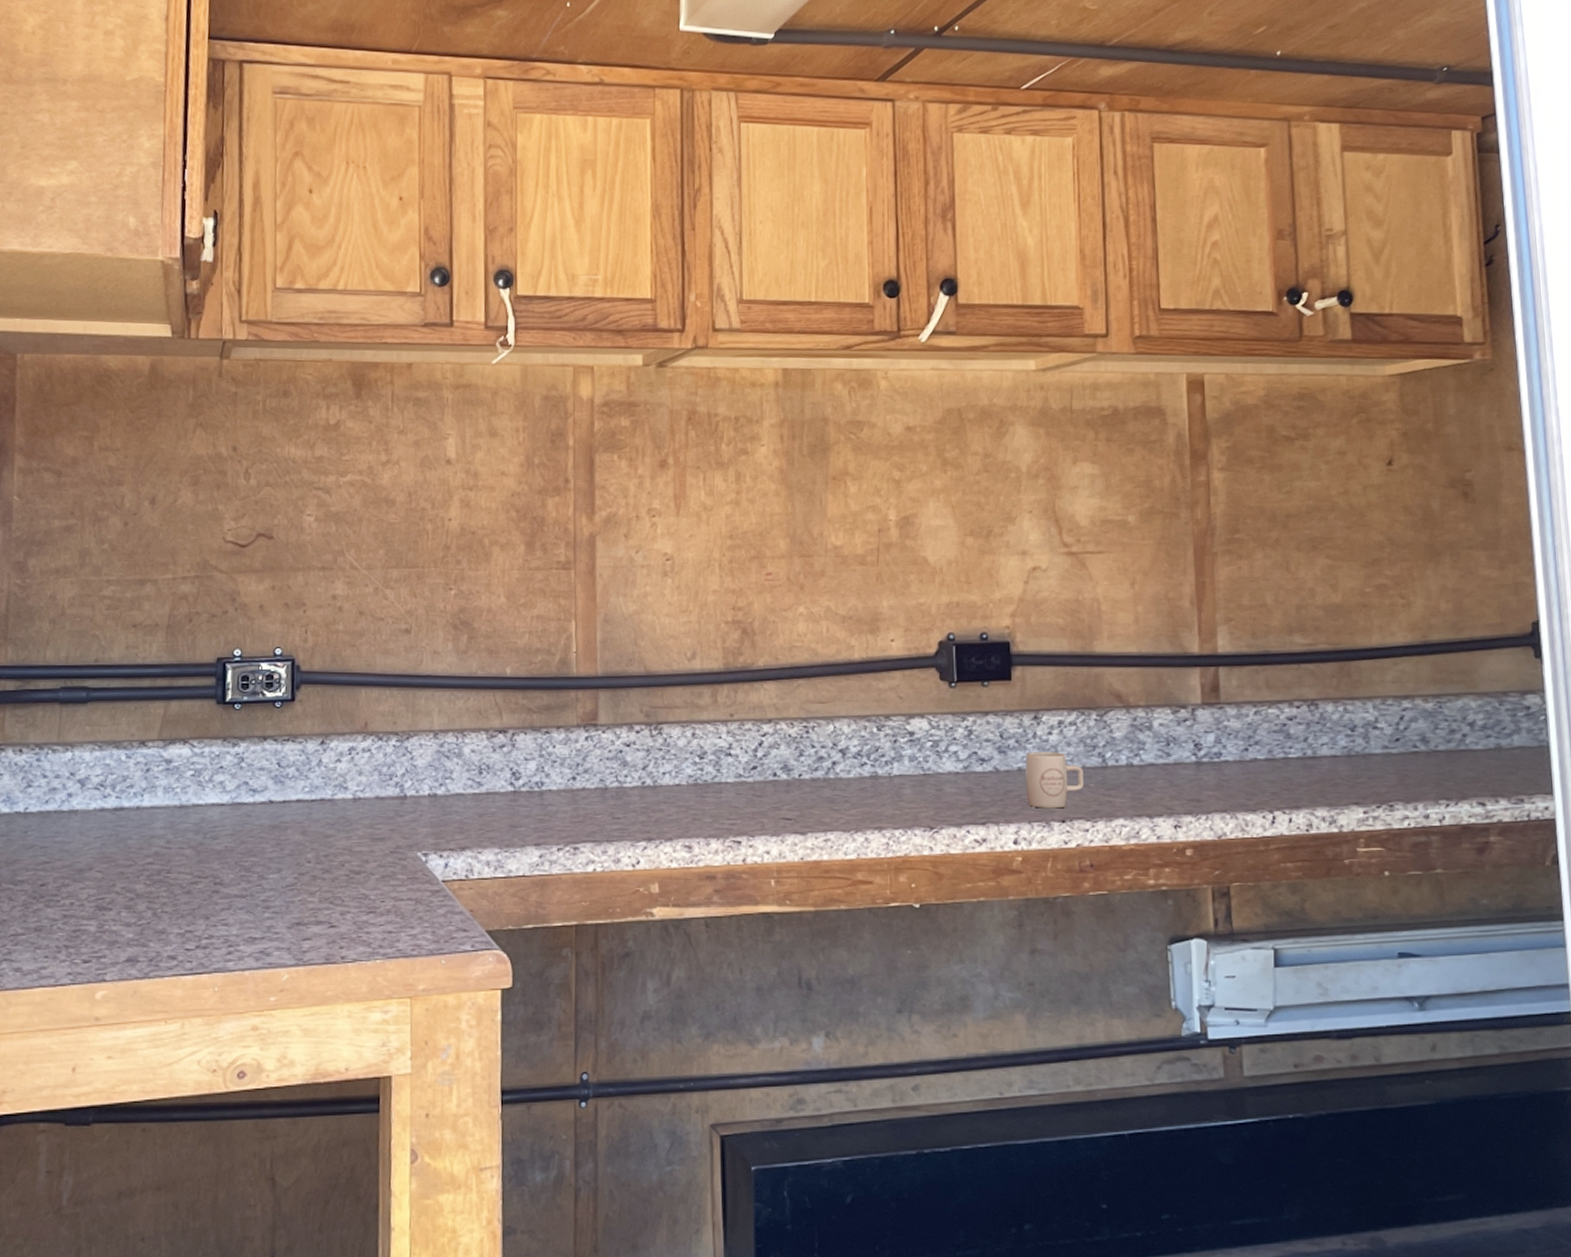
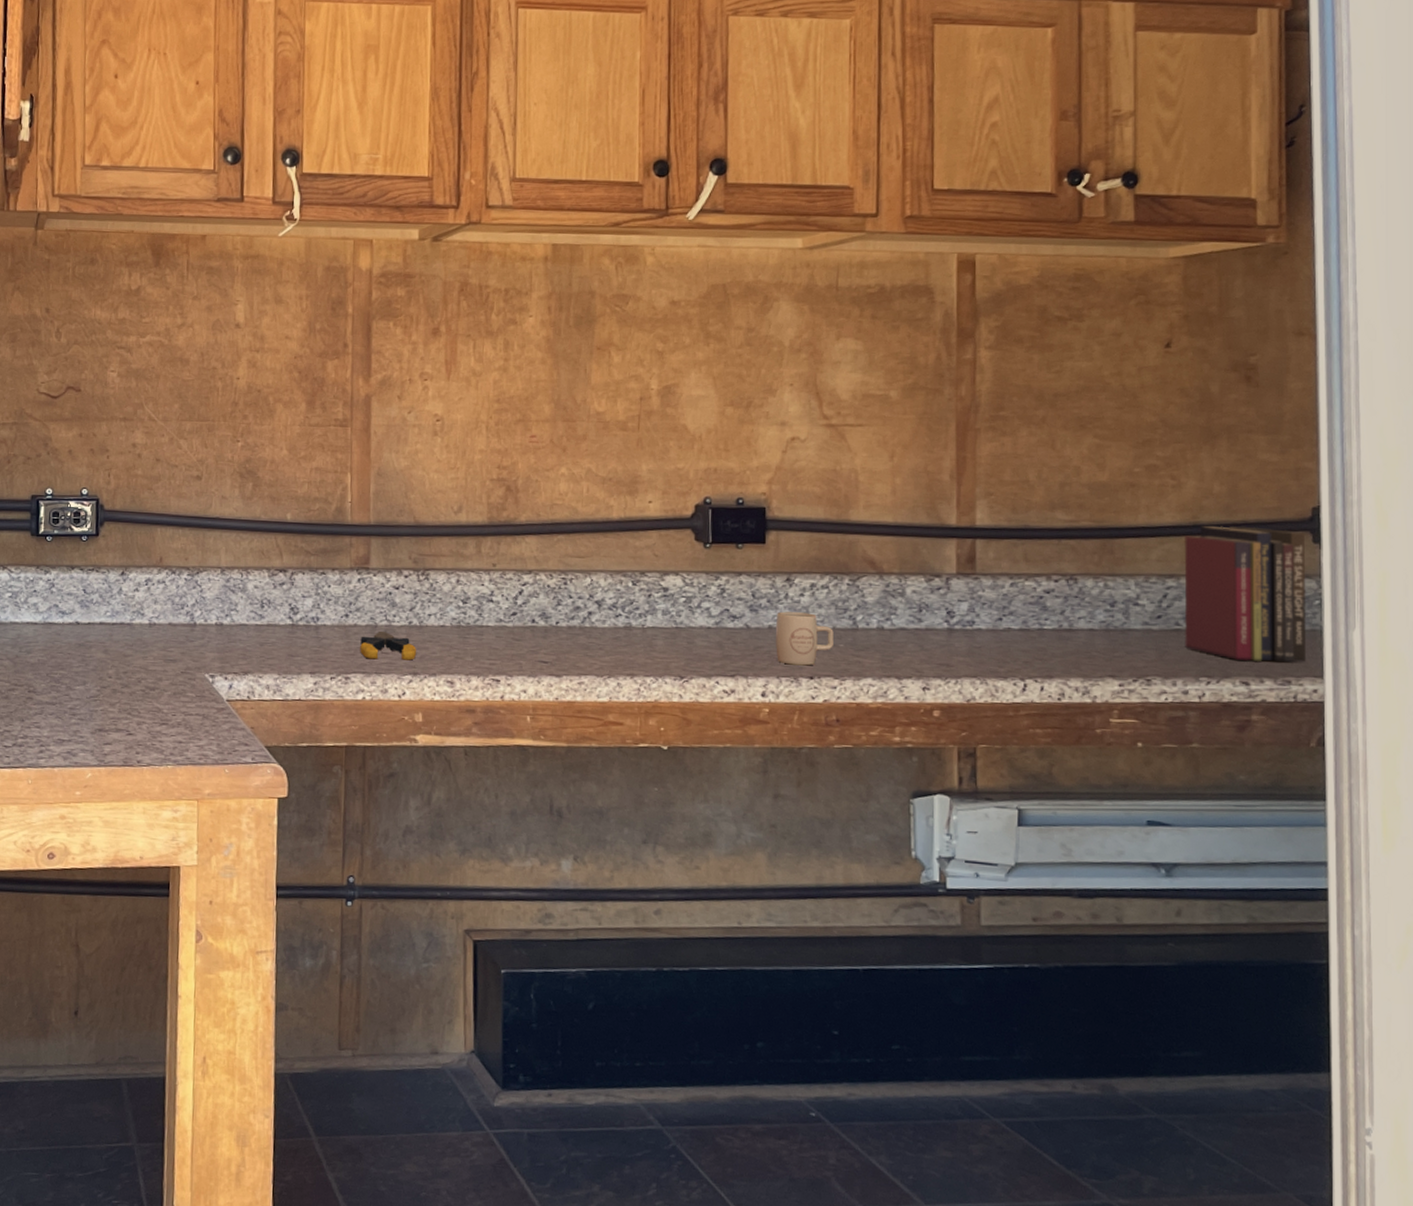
pliers: none [589,793,652,826] -> present [360,630,417,661]
books: none [1416,643,1536,782] -> present [1184,526,1307,663]

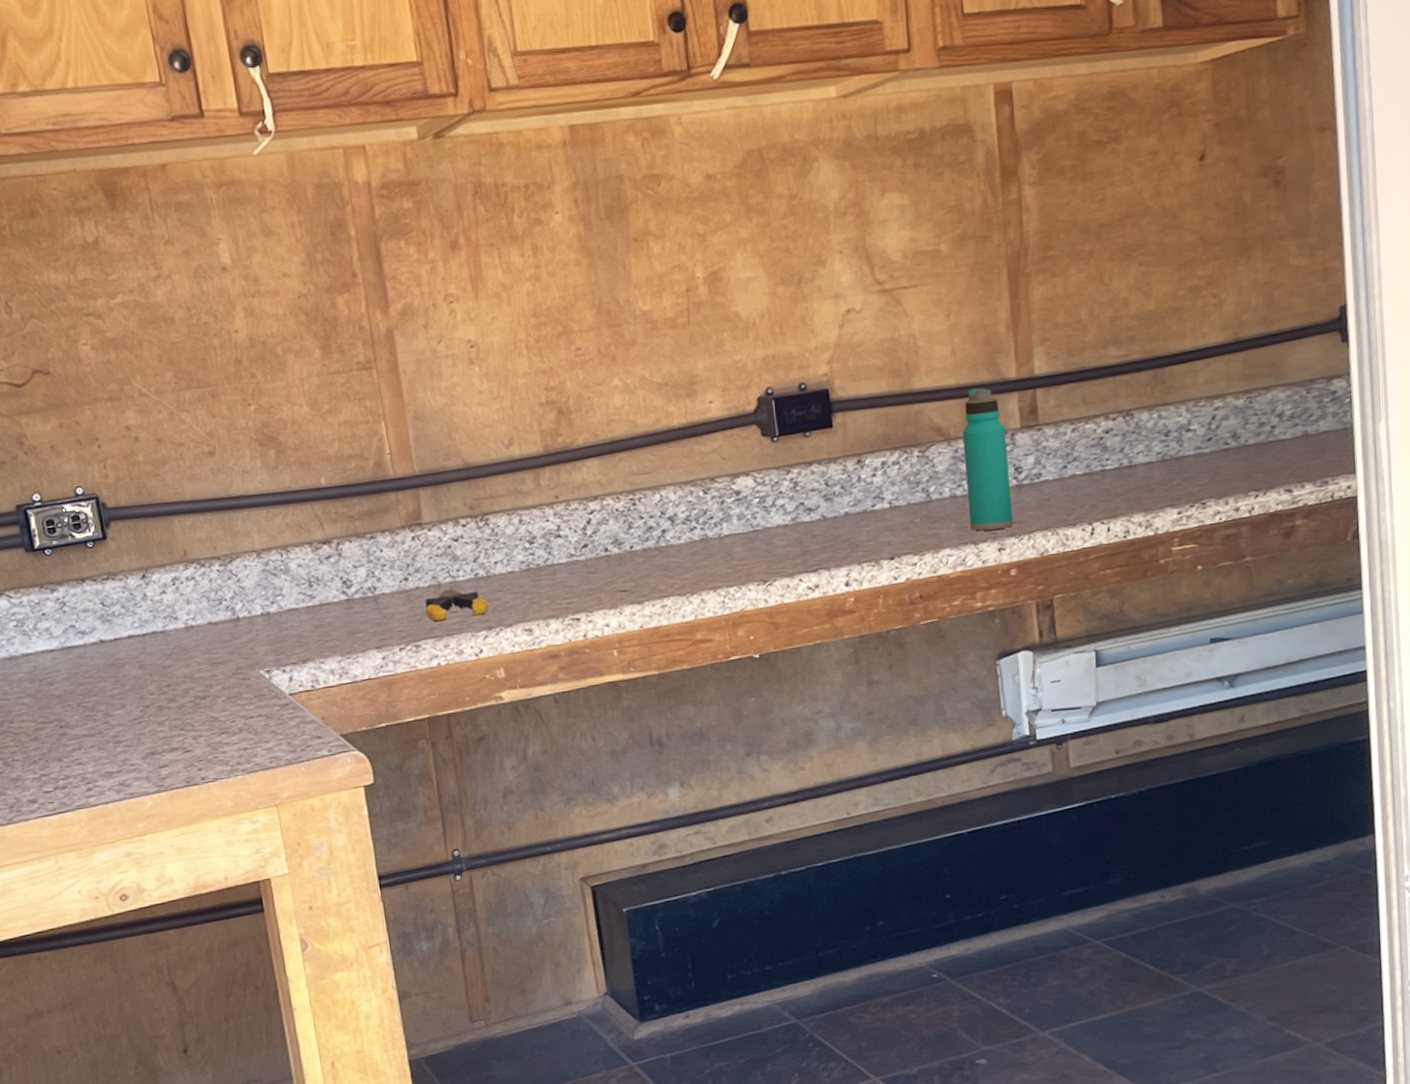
mug: present [775,611,834,666] -> none [851,492,910,550]
water bottle: none [895,529,941,669] -> present [962,388,1013,531]
books: present [1184,526,1307,663] -> none [1228,333,1340,470]

